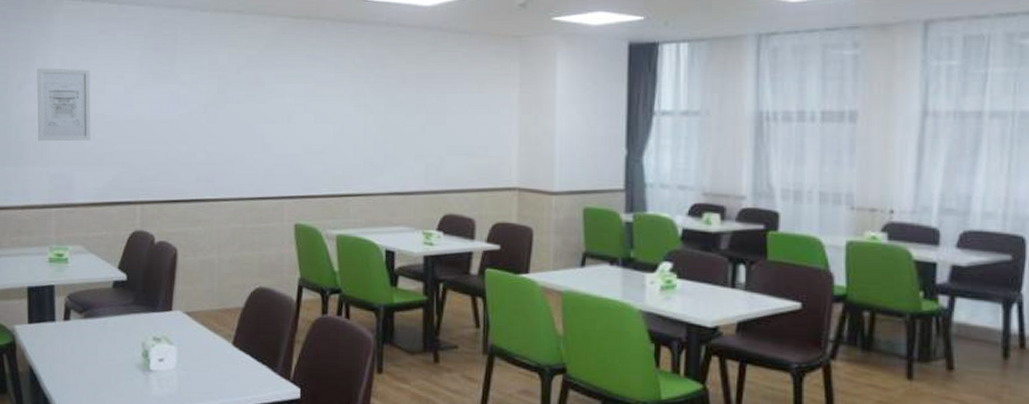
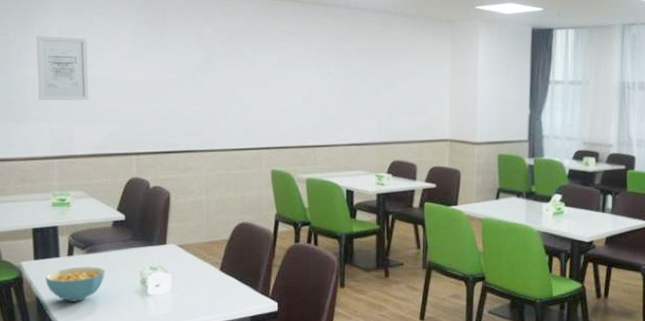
cereal bowl: none [39,333,104,375] -> present [45,266,105,302]

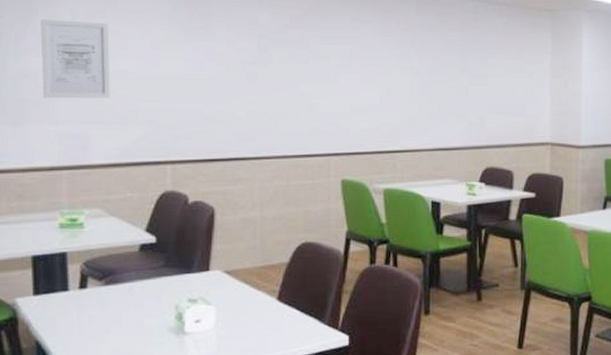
cereal bowl: present [45,266,105,302] -> none [48,301,129,345]

